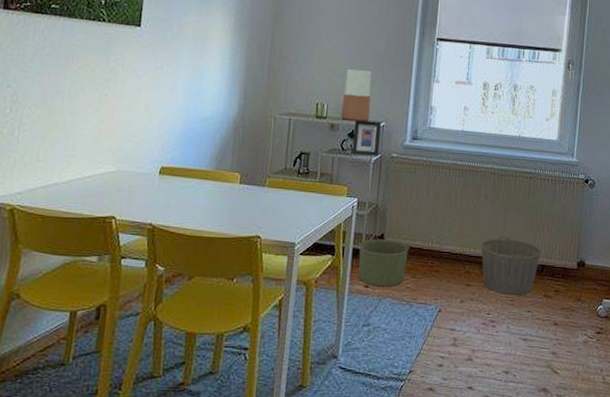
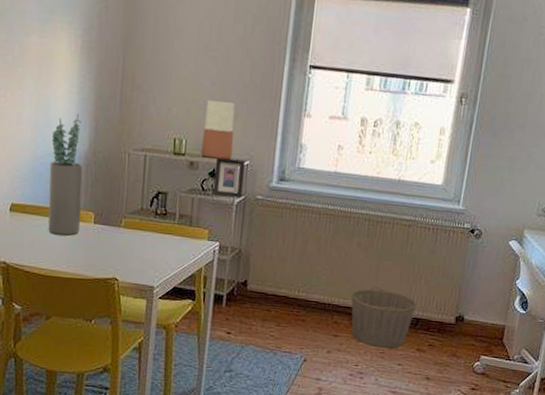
vase: none [195,82,232,196] -> present [48,113,83,236]
basket: present [358,239,410,287] -> none [220,285,275,335]

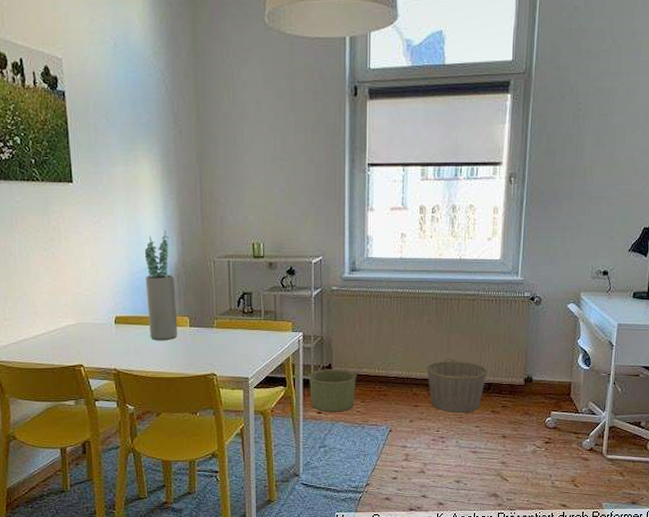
vase: present [201,100,236,160] -> none [278,206,306,257]
picture frame: present [213,157,246,198] -> none [292,256,319,291]
basket: none [220,285,275,335] -> present [308,369,357,412]

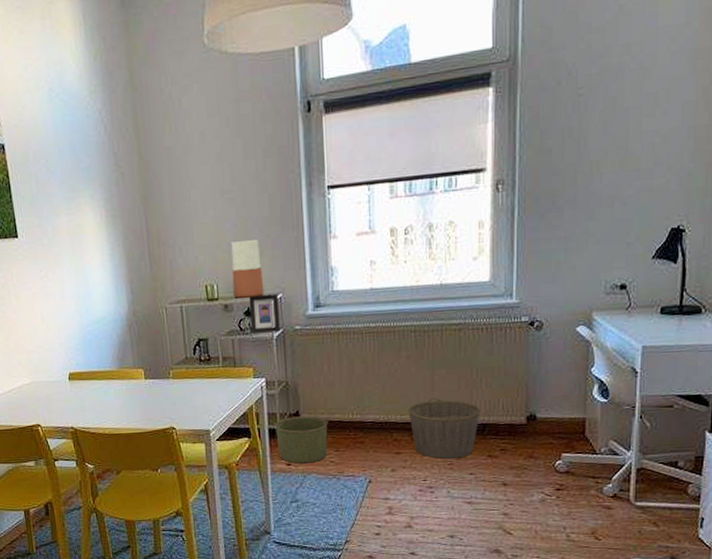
vase: present [144,230,178,340] -> none [93,279,134,395]
vase: none [278,206,306,257] -> present [231,240,264,298]
picture frame: none [292,256,319,291] -> present [248,294,280,334]

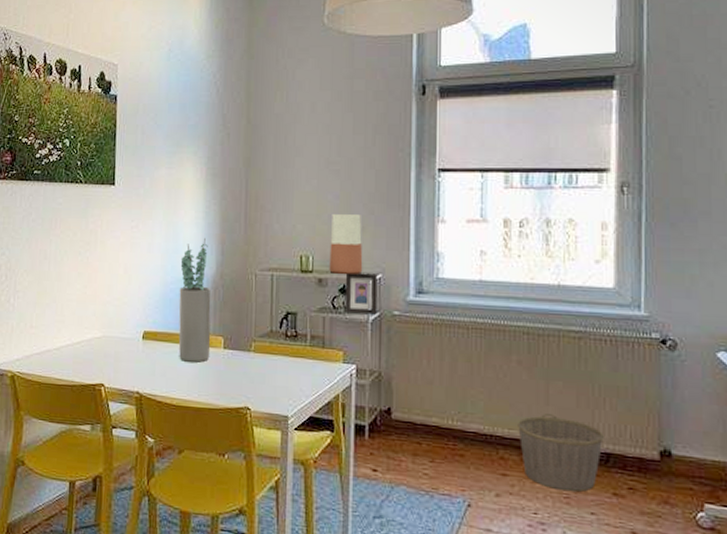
vase: none [93,279,134,395] -> present [178,237,211,363]
basket: present [274,416,329,464] -> none [361,413,424,473]

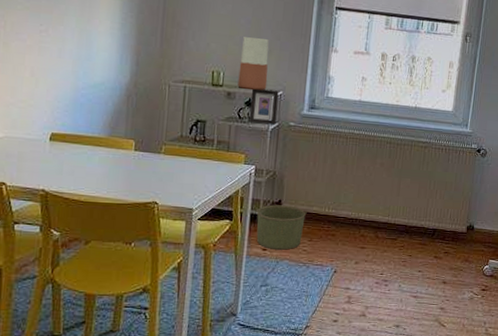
vase: present [178,237,211,363] -> none [88,47,124,163]
basket: none [361,413,424,473] -> present [256,204,307,250]
basket: present [518,414,604,492] -> none [376,202,433,257]

